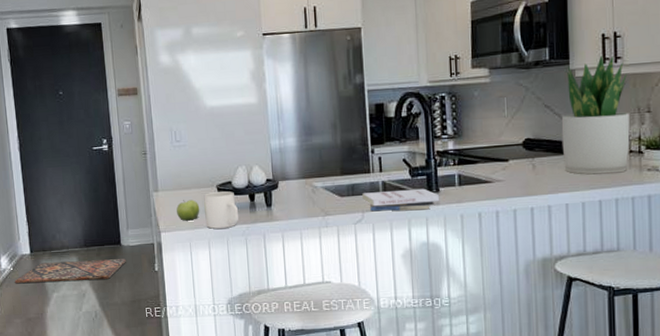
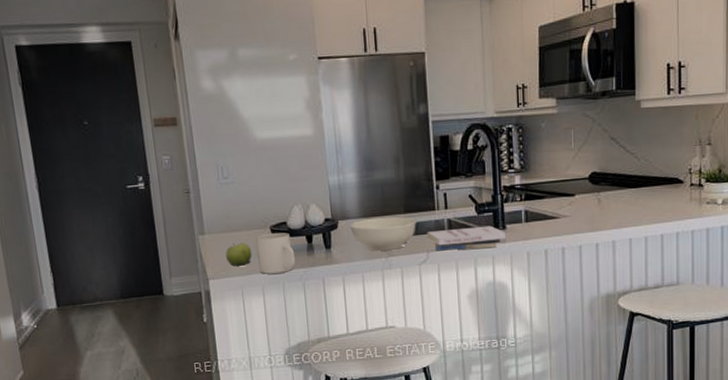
doormat: present [15,259,126,284] -> none [39,310,170,343]
bowl: none [290,178,353,210] -> present [350,216,417,251]
planter: present [561,56,630,175] -> none [626,86,691,209]

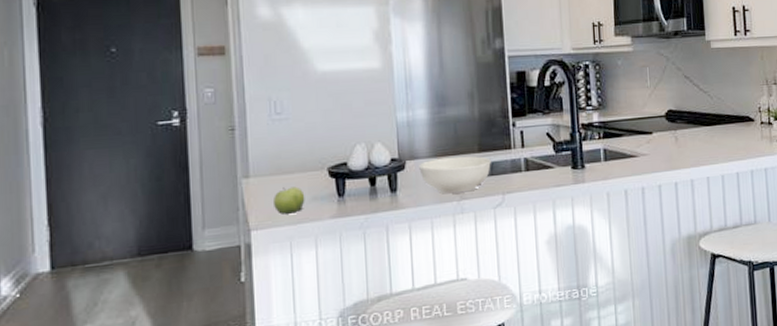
mug: present [256,232,296,274] -> none [310,174,356,223]
books: present [427,225,507,251] -> none [503,165,586,193]

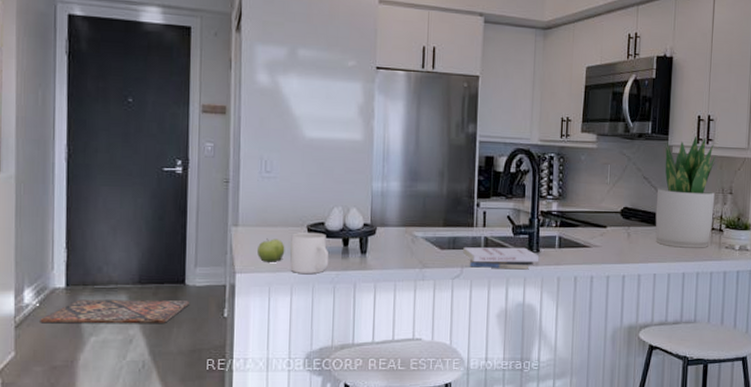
doormat: none [22,268,199,317] -> present [40,299,189,324]
mug: none [310,174,356,223] -> present [290,232,329,274]
bowl: present [419,156,492,194] -> none [388,228,455,262]
books: none [503,165,586,193] -> present [463,247,540,270]
planter: none [700,28,761,147] -> present [655,136,716,248]

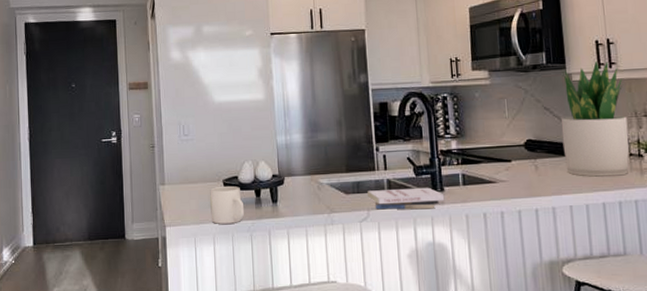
doormat: present [40,299,189,324] -> none [15,253,130,278]
fruit: present [258,238,285,264] -> none [182,194,206,217]

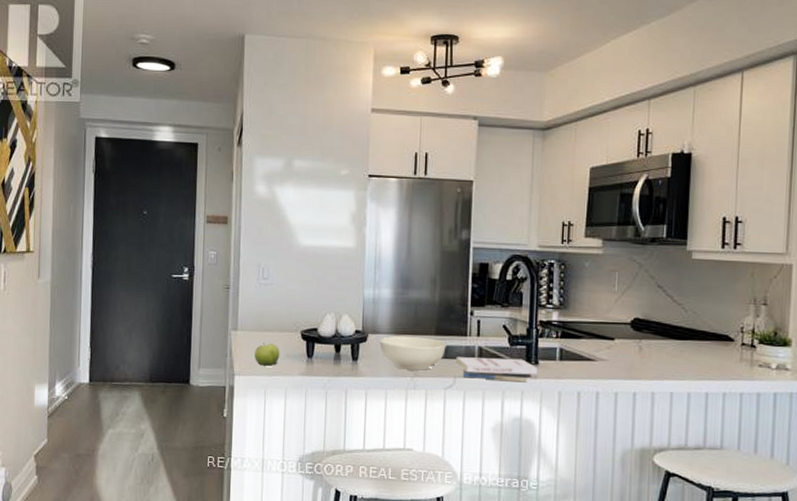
fruit: none [182,194,206,217] -> present [255,343,280,367]
mug: present [210,185,245,224] -> none [285,337,322,379]
bowl: none [295,175,358,207] -> present [379,335,447,371]
planter: present [561,61,630,177] -> none [672,240,745,366]

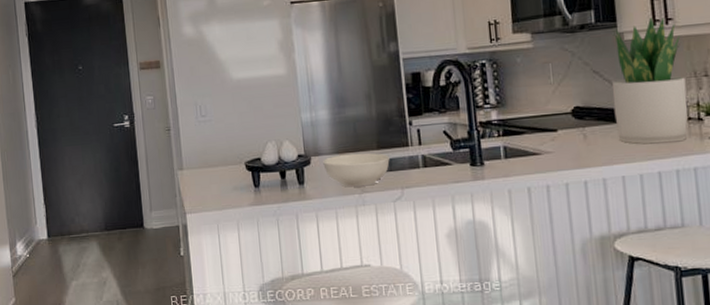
fruit: present [255,343,280,367] -> none [203,178,228,202]
books: present [456,357,539,383] -> none [401,162,485,188]
planter: none [672,240,745,366] -> present [611,17,688,145]

